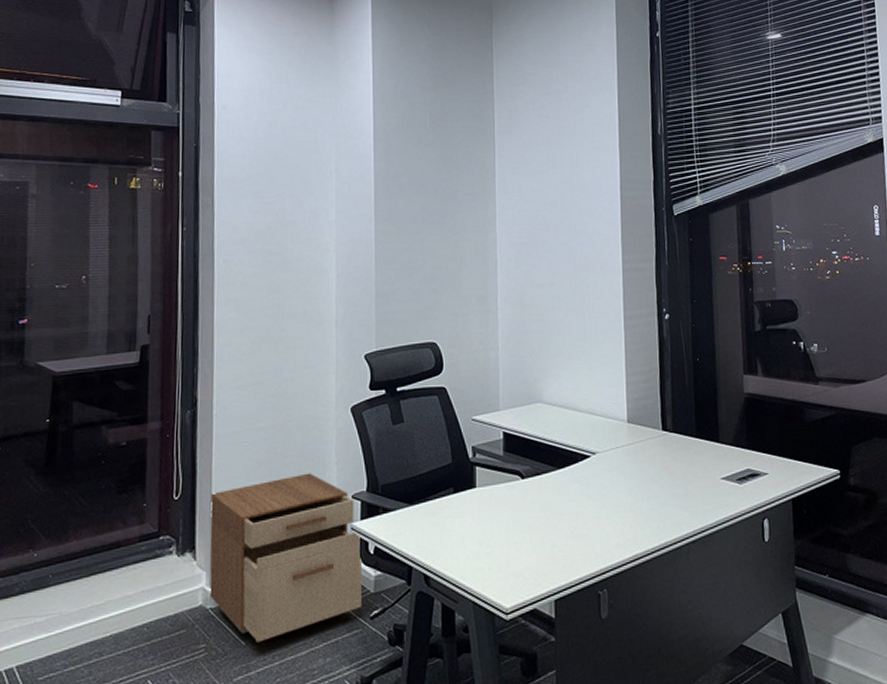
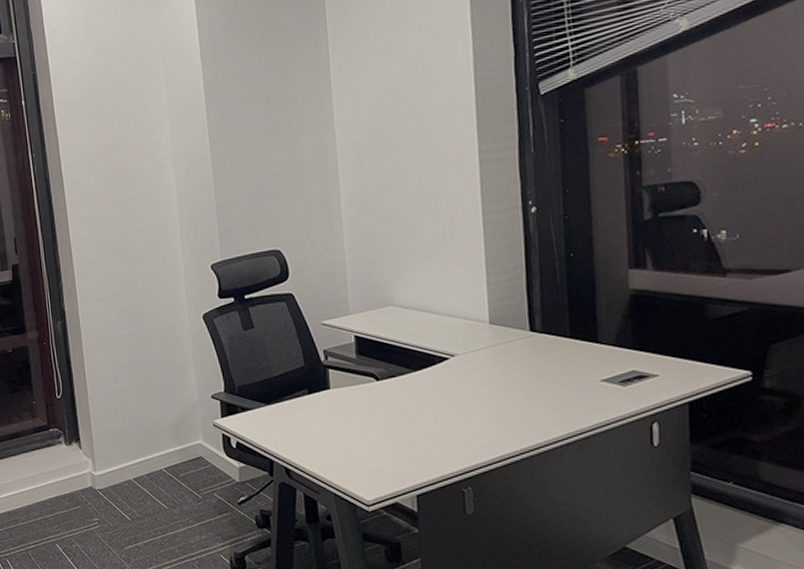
filing cabinet: present [209,473,362,643] -> none [87,375,229,519]

